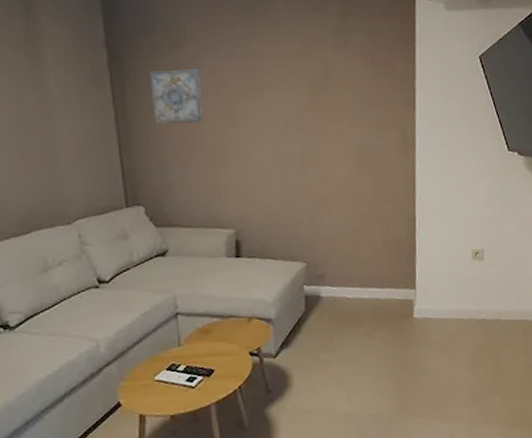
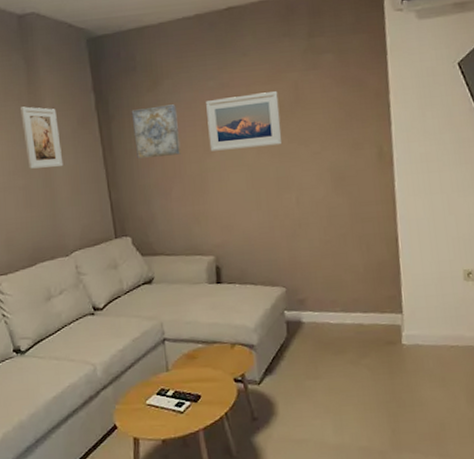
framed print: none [15,56,67,127] -> present [19,106,64,169]
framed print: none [232,66,310,122] -> present [206,91,283,151]

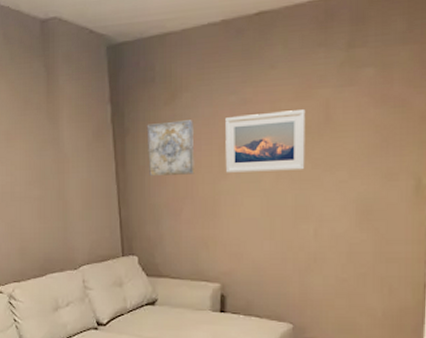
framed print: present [19,106,64,169] -> none [38,116,77,181]

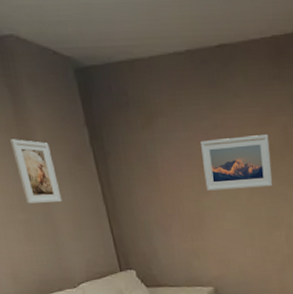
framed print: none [38,116,77,181] -> present [9,139,62,204]
wall art: present [147,120,195,176] -> none [127,143,179,196]

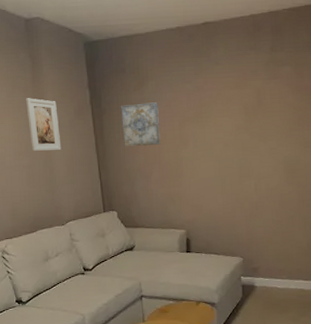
wall art: none [127,143,179,196] -> present [120,102,161,146]
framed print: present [201,134,273,191] -> none [183,96,246,143]

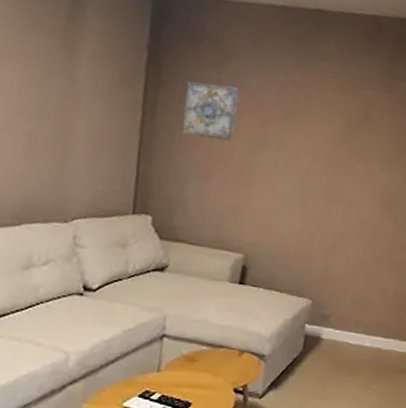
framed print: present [25,98,62,151] -> none [41,42,96,121]

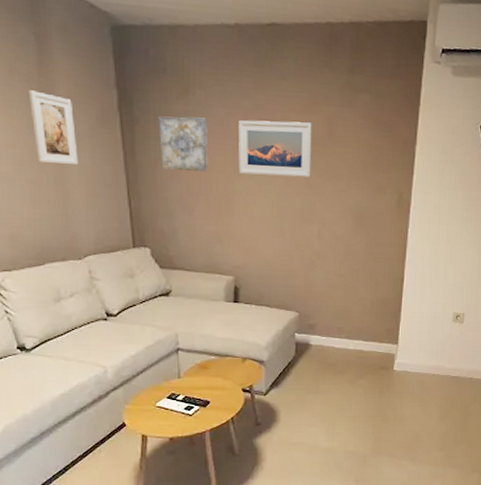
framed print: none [41,42,96,121] -> present [28,90,79,166]
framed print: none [265,94,348,156] -> present [239,120,312,177]

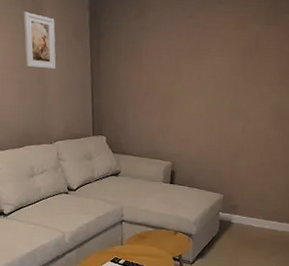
wall art: present [158,116,209,172] -> none [119,32,157,76]
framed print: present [239,120,312,177] -> none [180,35,242,82]

